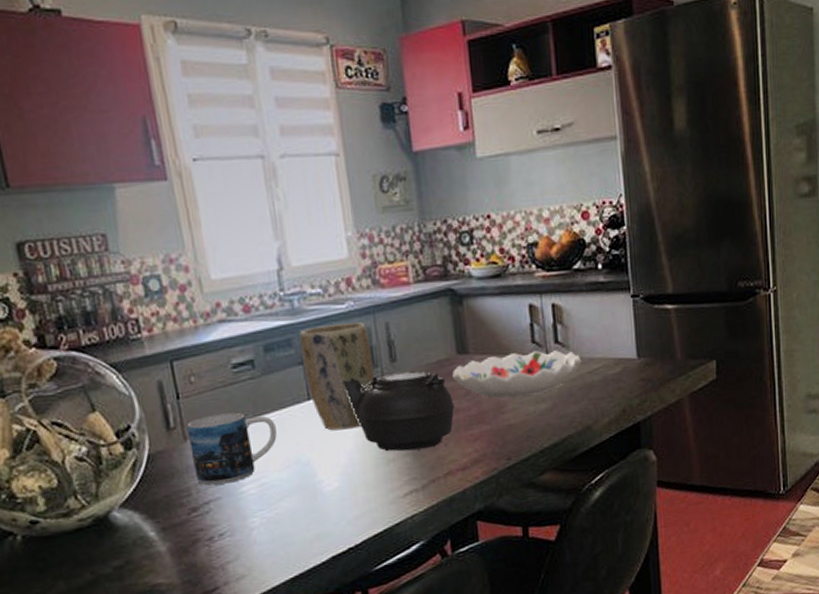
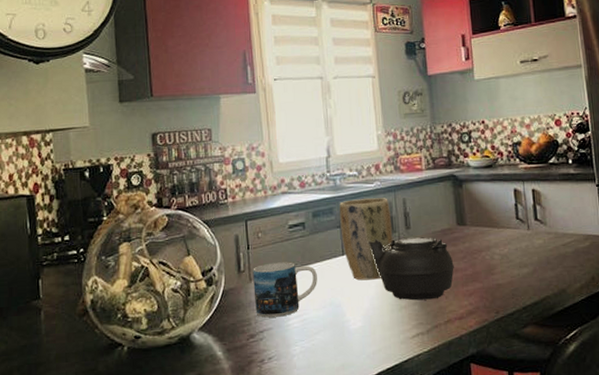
decorative bowl: present [452,350,582,399] -> none [453,226,557,262]

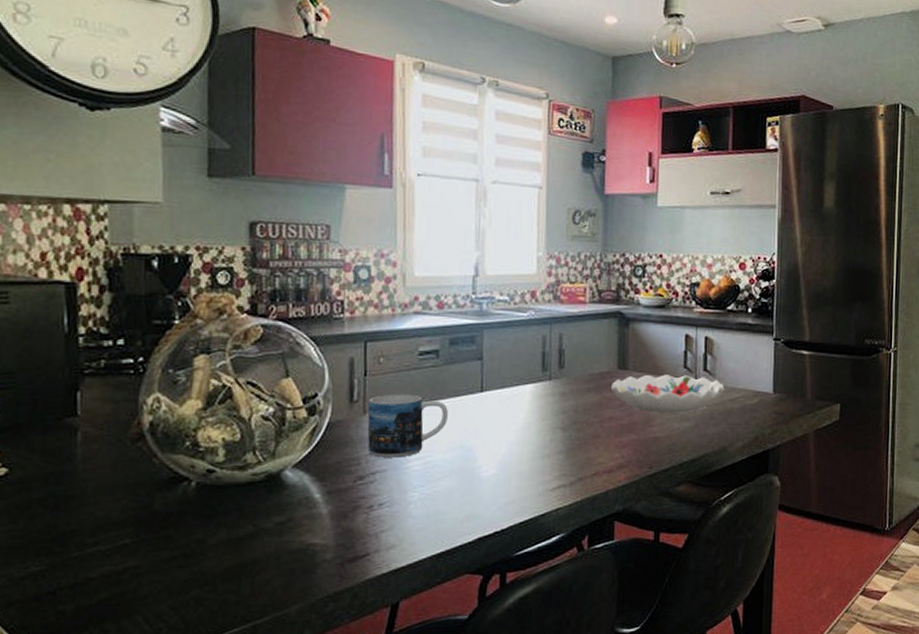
plant pot: present [339,197,393,281] -> none [482,328,544,423]
teapot: present [367,237,454,301] -> none [512,377,609,449]
decorative bowl: none [453,226,557,262] -> present [611,374,725,413]

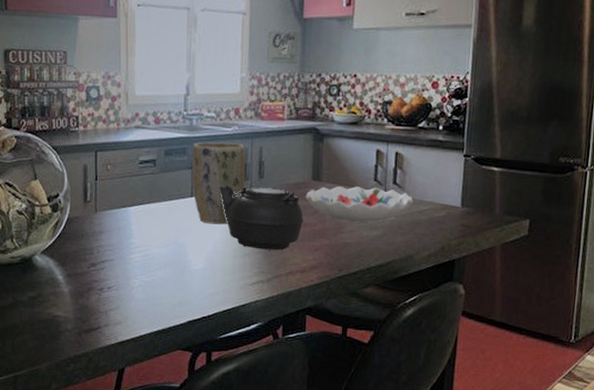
mug: present [367,394,448,458] -> none [98,196,164,250]
plant pot: none [482,328,544,423] -> present [192,141,246,225]
teapot: none [512,377,609,449] -> present [218,185,303,250]

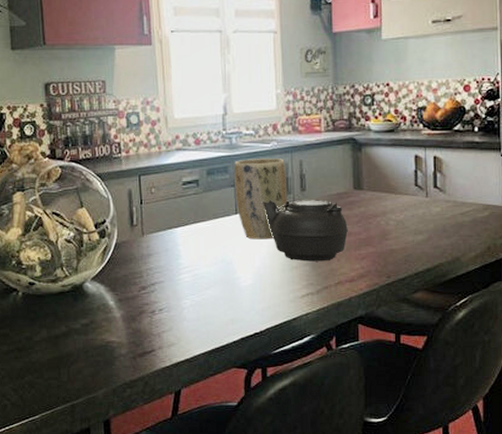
decorative bowl: present [306,186,414,223] -> none [349,192,455,228]

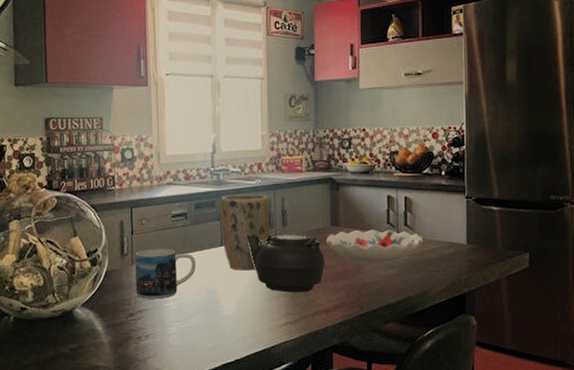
mug: none [145,218,210,271] -> present [135,248,196,299]
decorative bowl: none [349,192,455,228] -> present [326,230,424,262]

